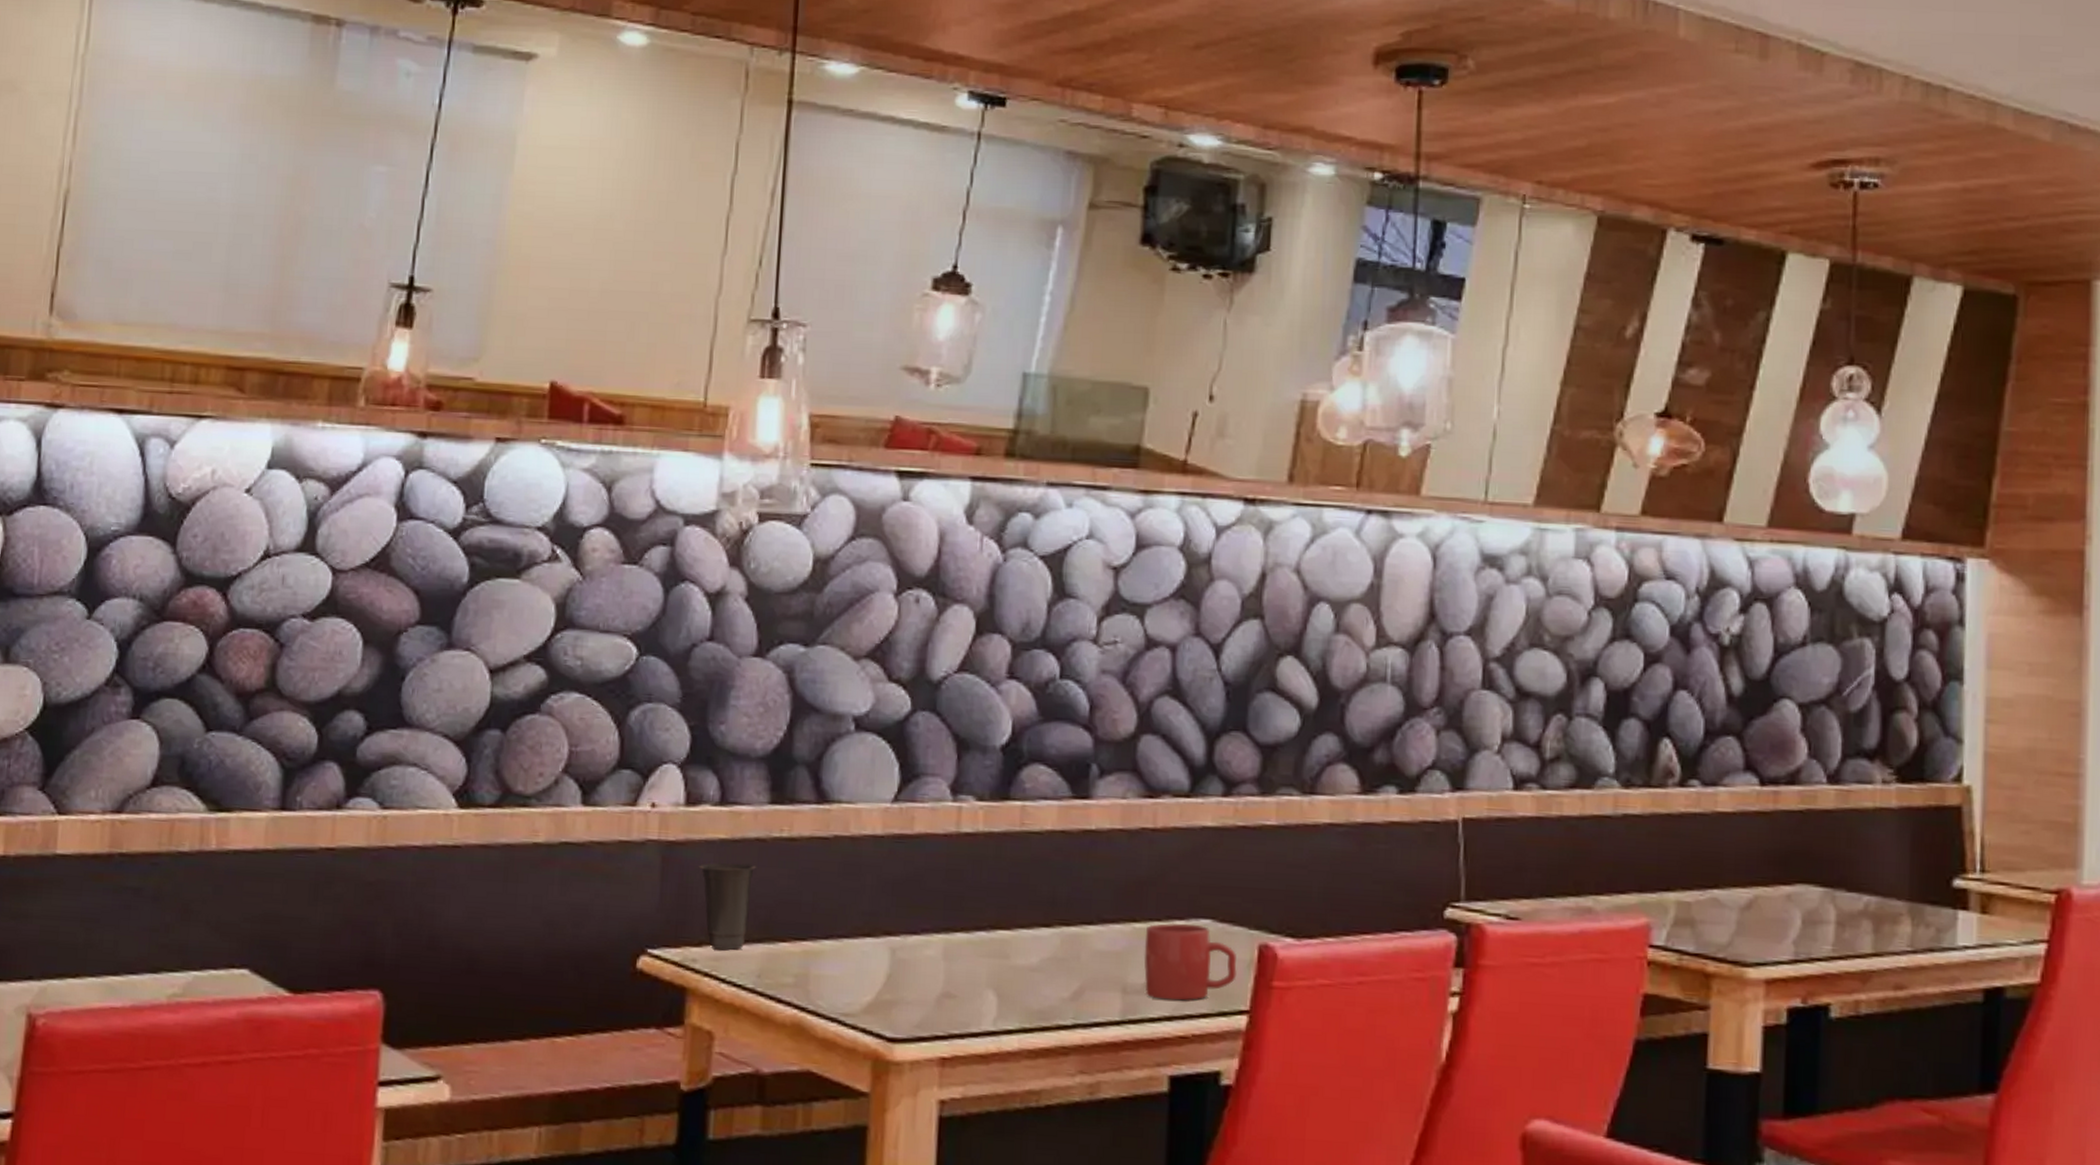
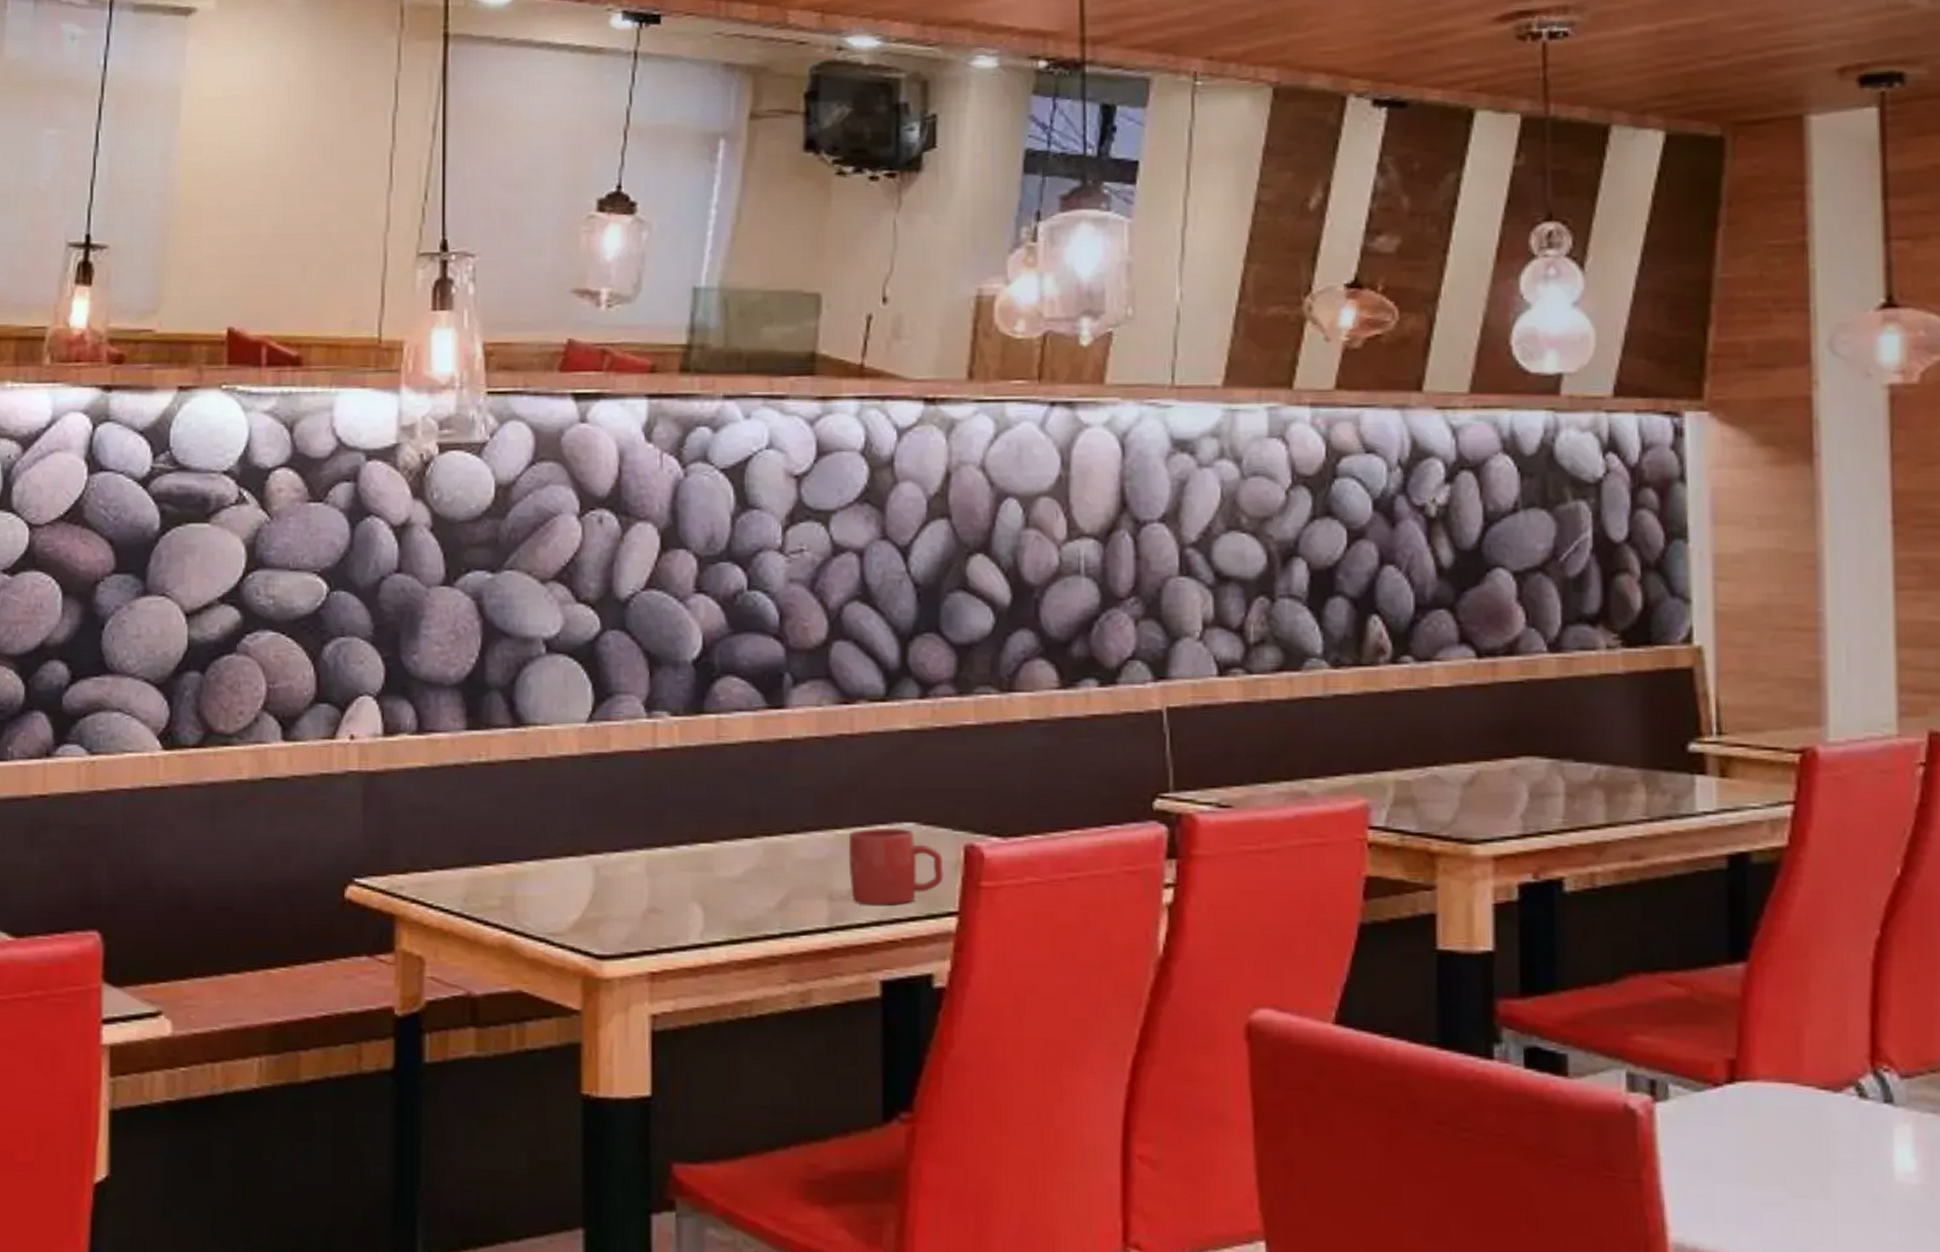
cup: present [698,863,757,950] -> none [400,790,457,876]

